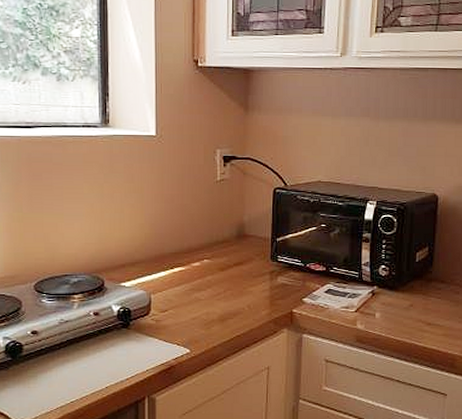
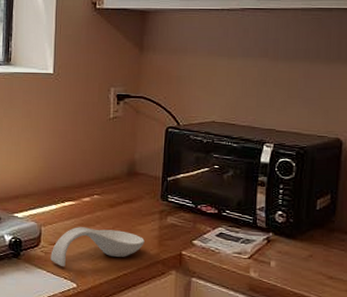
spoon rest: none [162,292,256,333] -> present [50,227,145,266]

